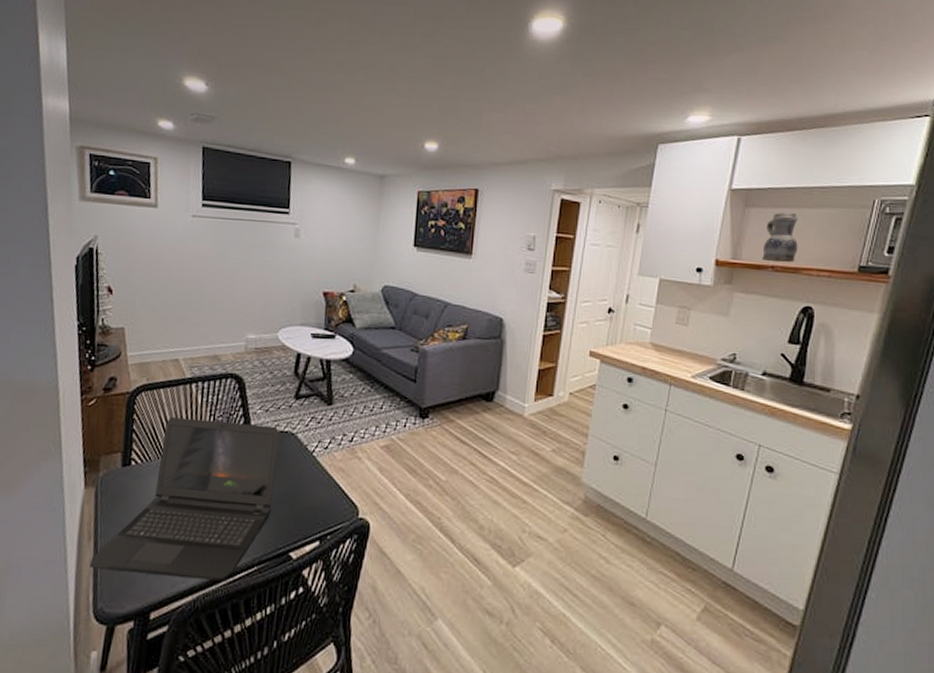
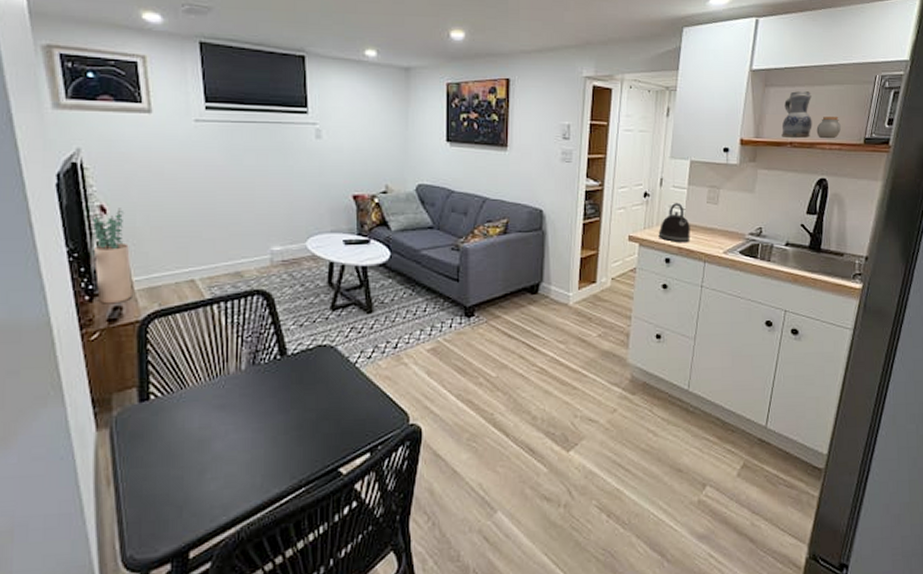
laptop computer: present [90,417,280,581] -> none [112,341,318,515]
vase: none [98,290,128,375] -> present [92,208,133,304]
kettle: none [621,320,656,364] -> present [658,202,690,243]
jar: none [802,241,832,265] -> present [816,117,842,139]

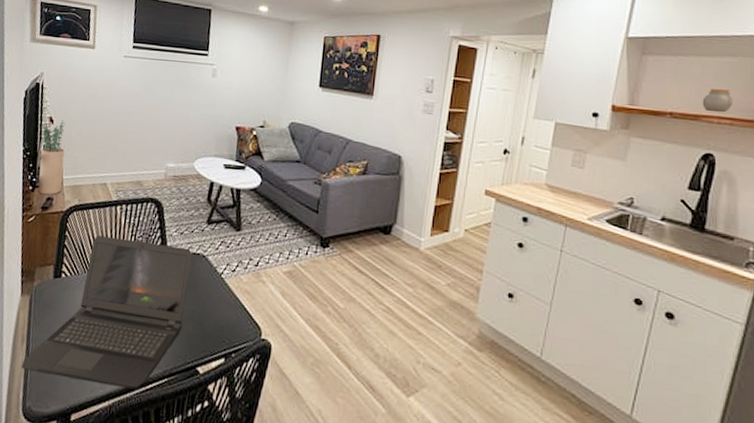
laptop computer: none [112,341,318,515] -> present [22,235,193,390]
kettle: present [658,202,690,243] -> none [517,162,552,204]
ceramic jug: present [781,91,812,139] -> none [660,61,698,110]

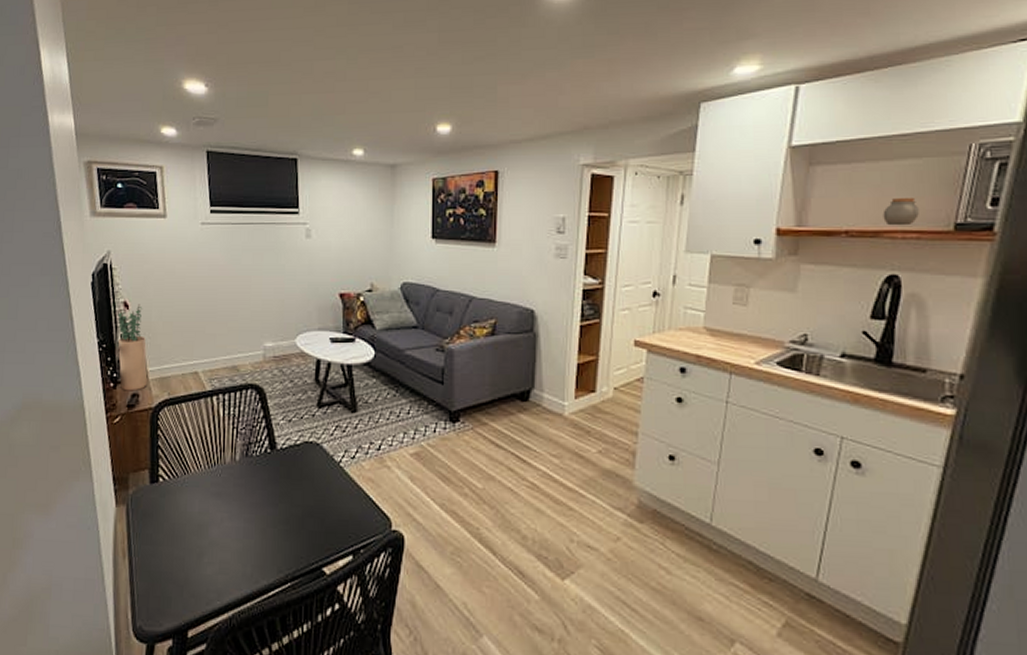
laptop computer: present [22,235,193,390] -> none [126,432,305,598]

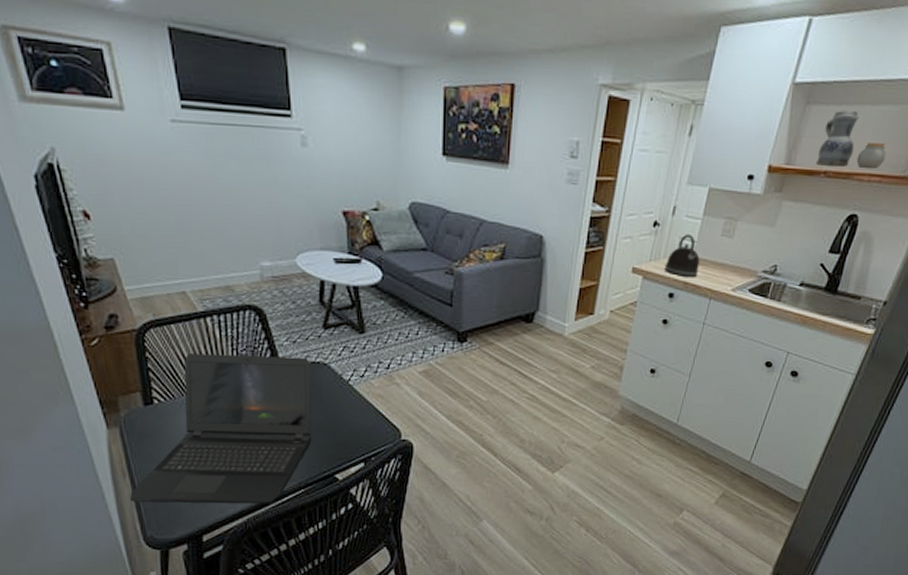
vase: present [118,304,148,391] -> none [77,214,126,312]
laptop computer: none [126,432,305,598] -> present [130,353,312,504]
kettle: none [671,302,712,351] -> present [664,233,700,278]
ceramic jug: none [833,168,877,227] -> present [816,111,859,168]

